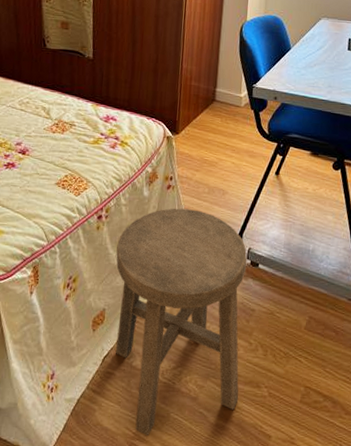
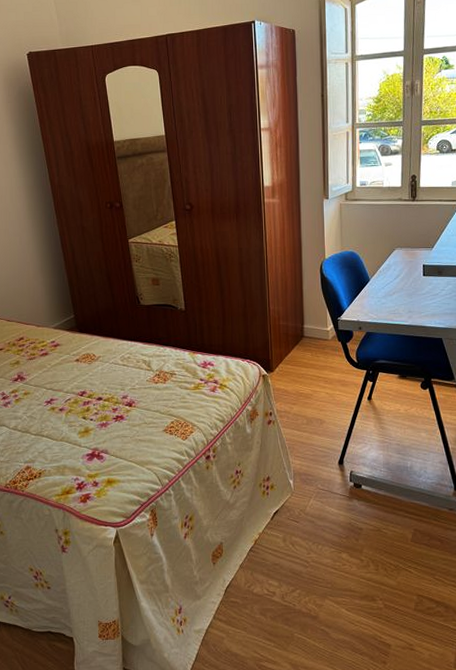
stool: present [115,208,247,435] -> none [227,441,357,656]

